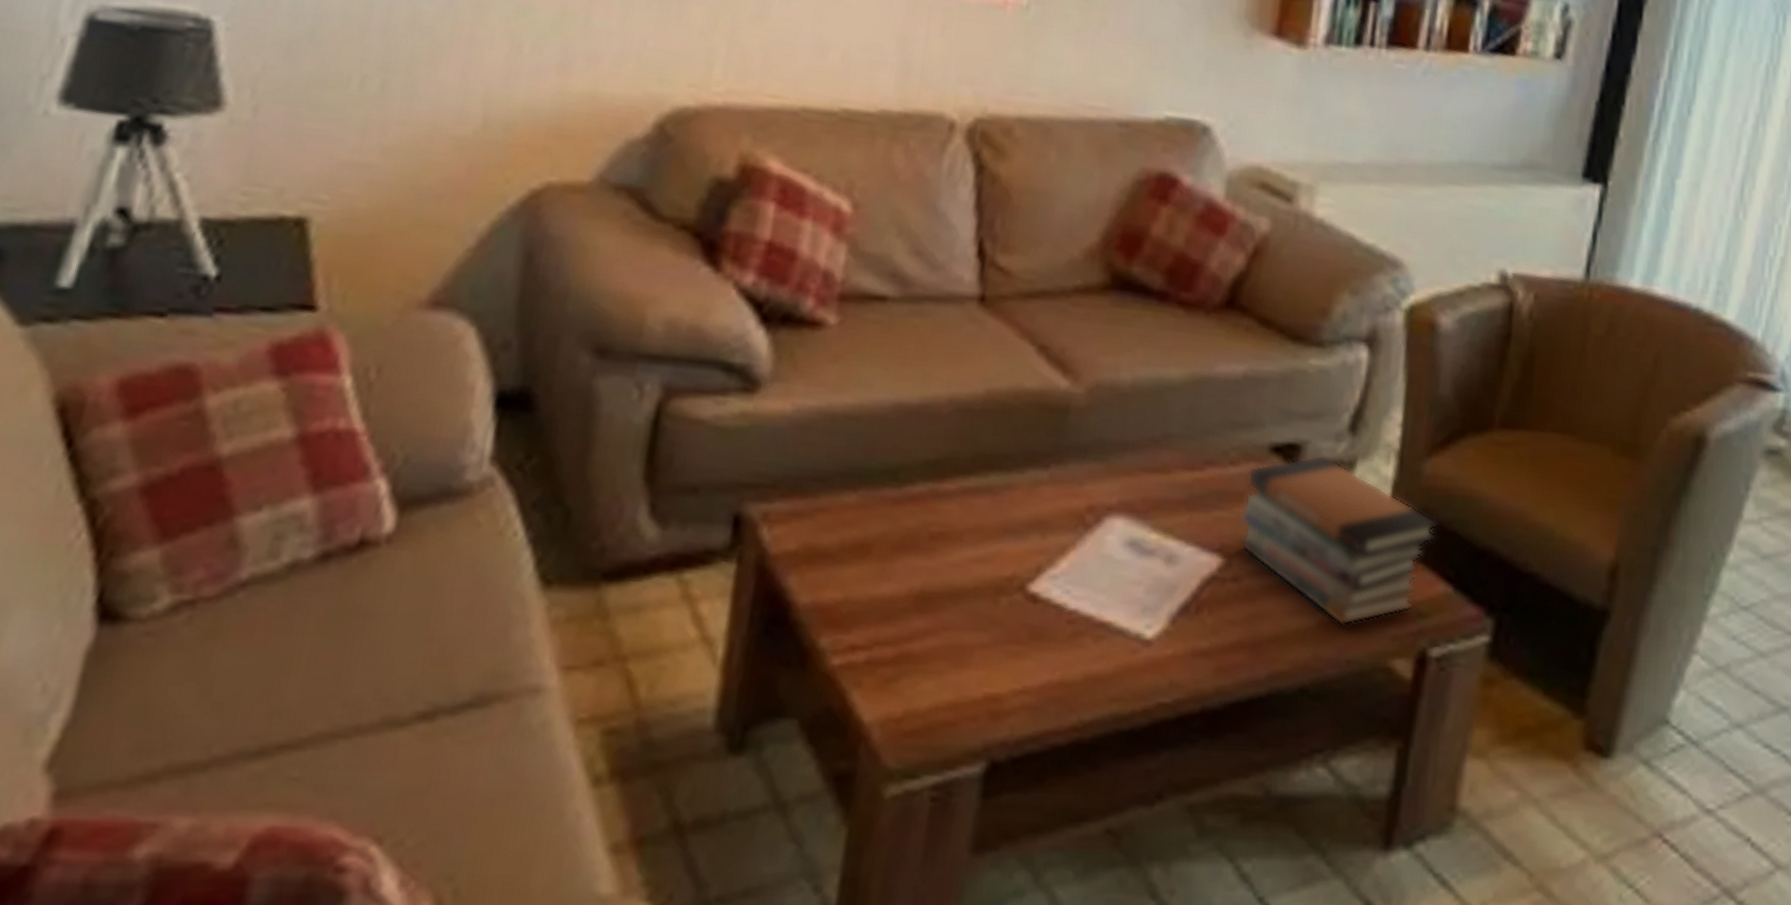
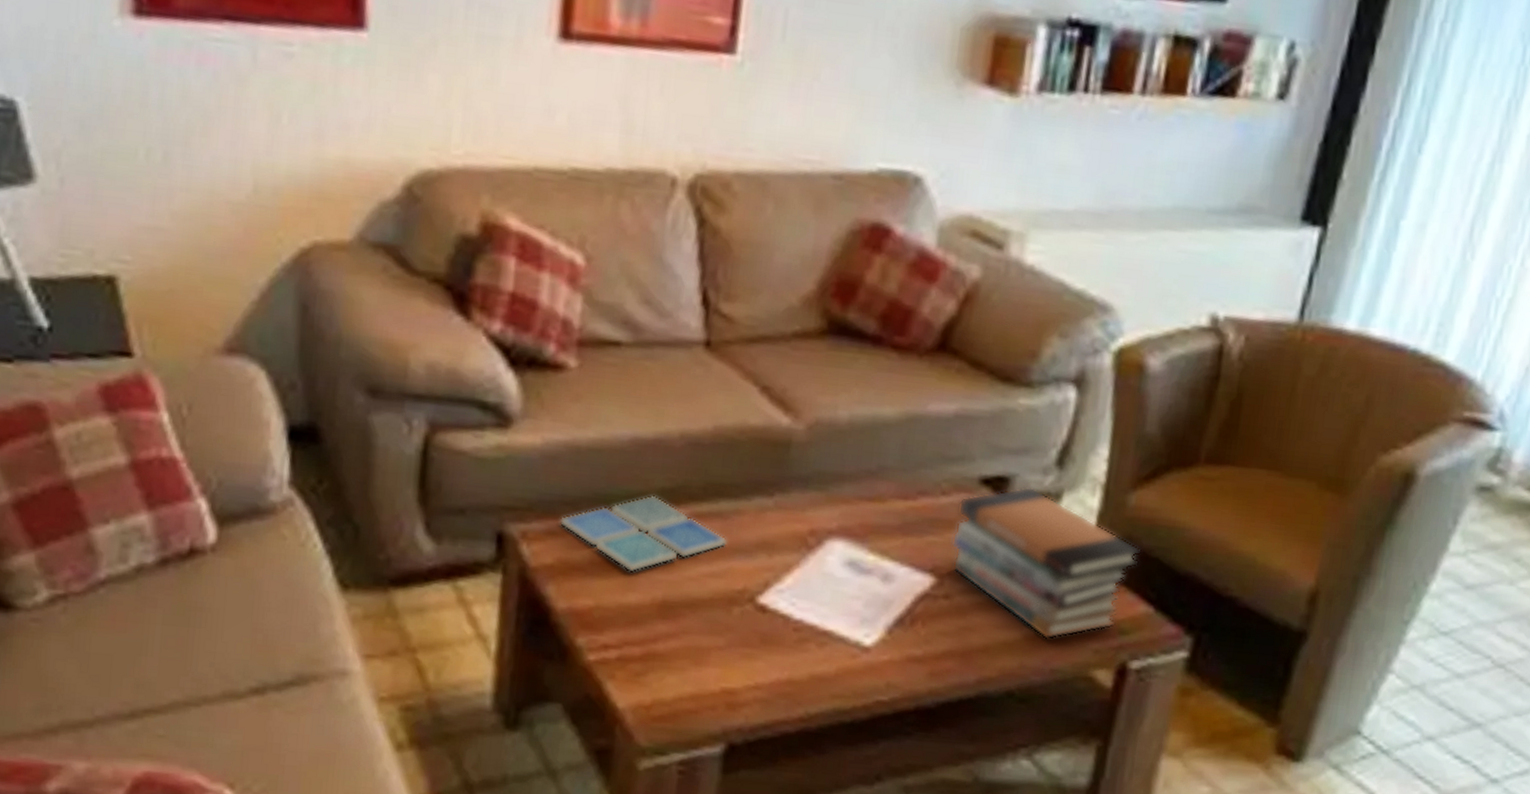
drink coaster: none [806,468,997,559] -> present [559,495,728,573]

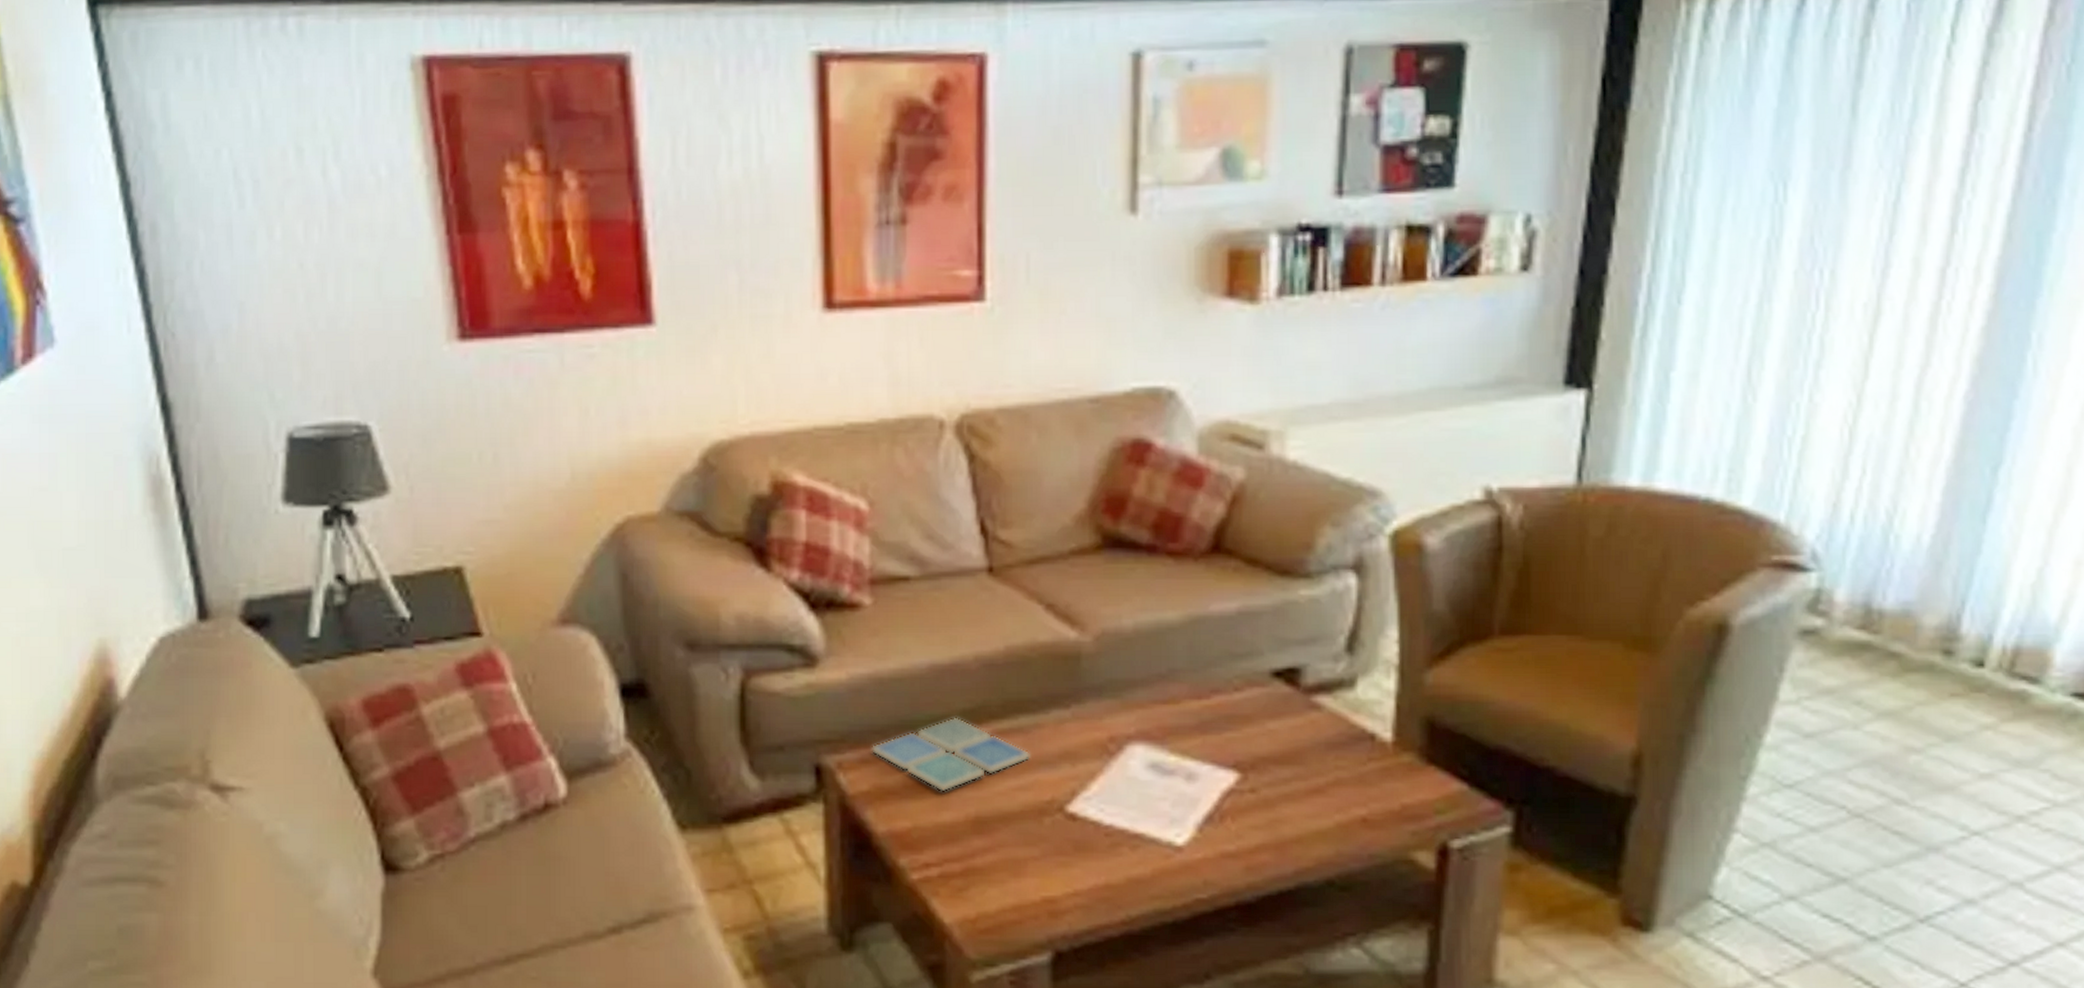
book stack: present [951,486,1140,640] -> none [1250,675,1445,825]

